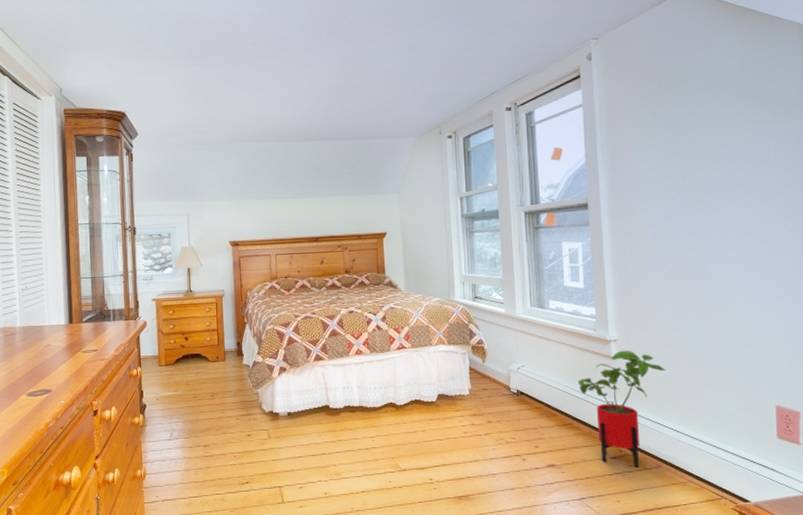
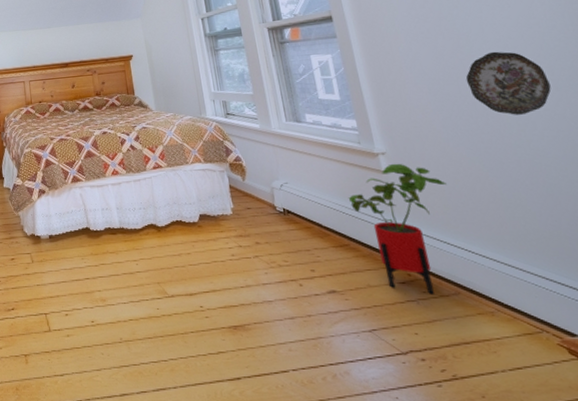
decorative plate: none [700,247,771,309] -> present [465,51,552,115]

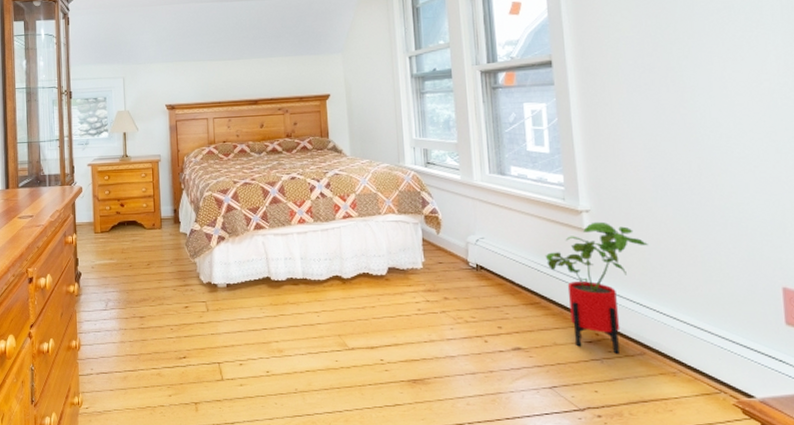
decorative plate: present [465,51,552,115] -> none [684,107,771,176]

